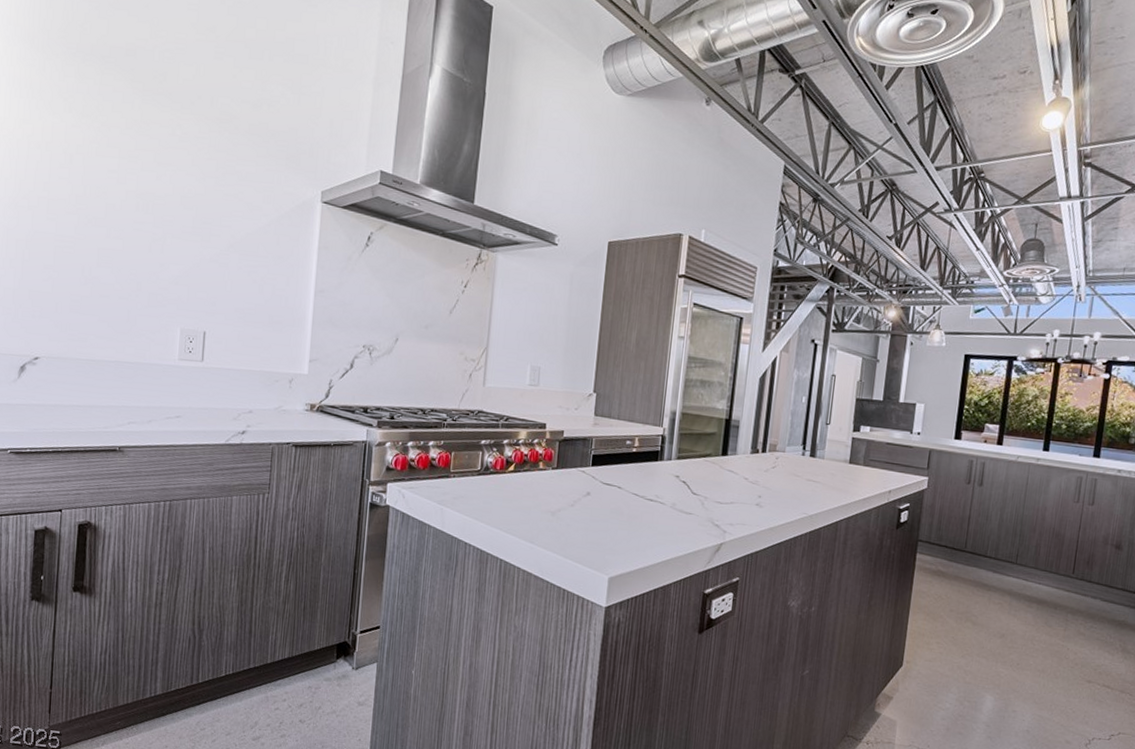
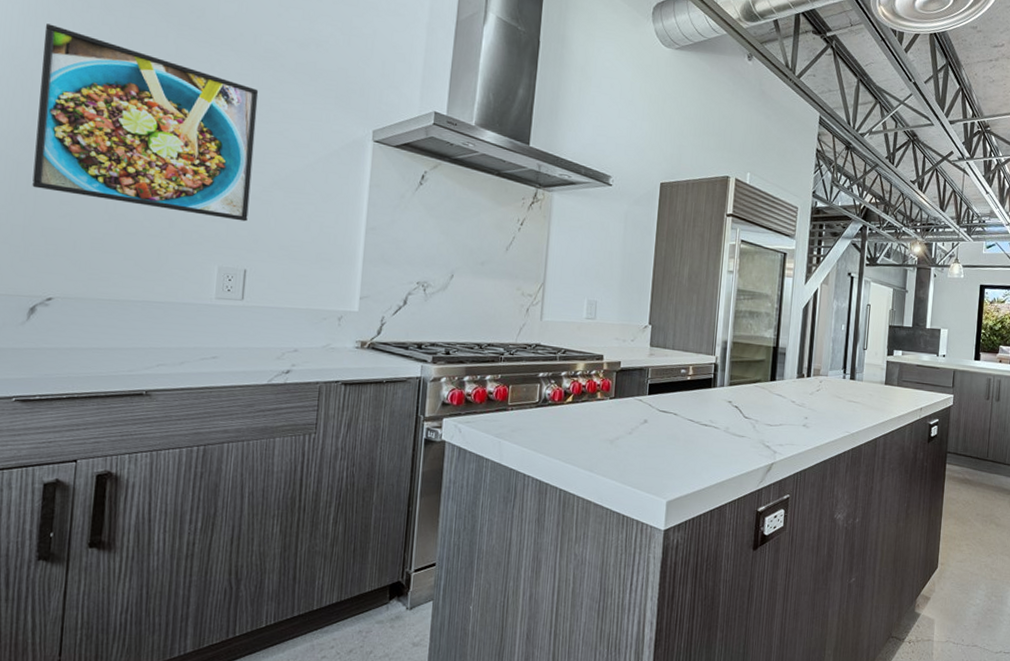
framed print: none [20,94,216,285] -> present [32,24,259,222]

